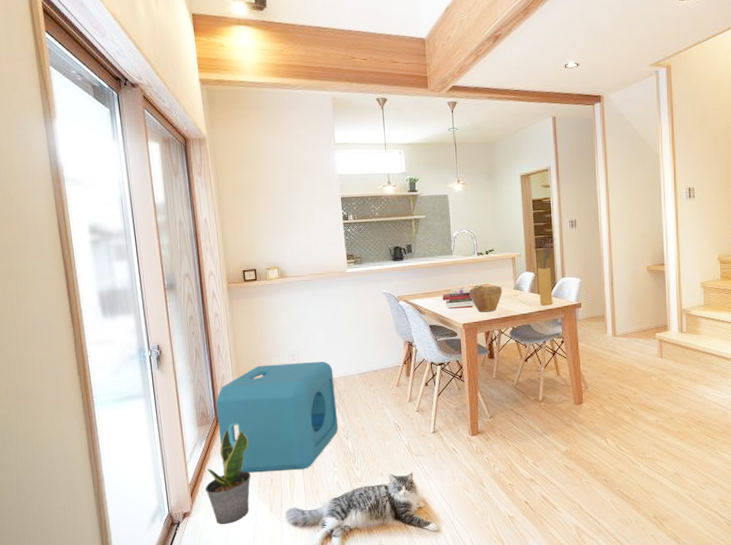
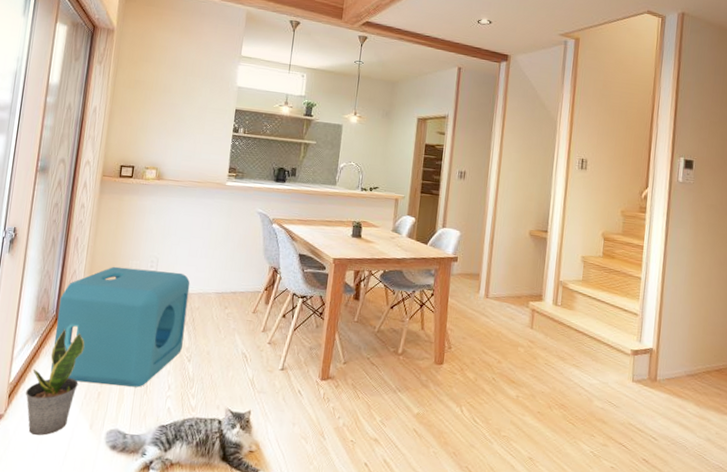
books: present [442,287,476,309] -> none [317,219,351,243]
bowl: present [469,286,502,312] -> none [345,222,380,251]
vase: present [533,234,556,306] -> none [415,181,443,254]

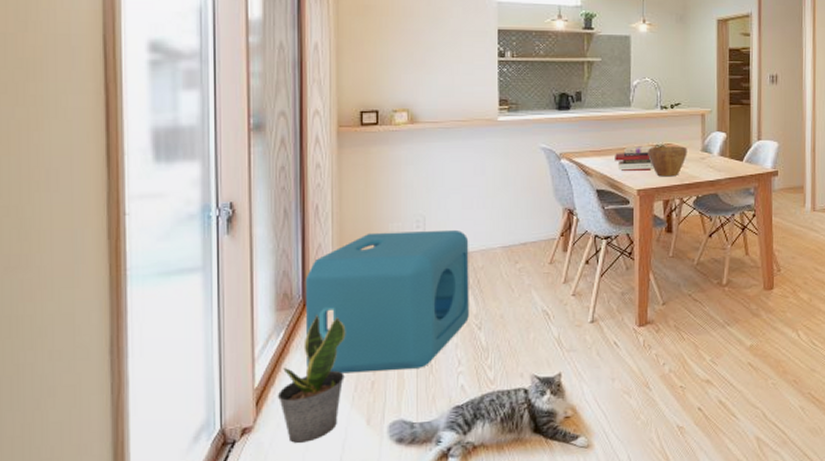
books: none [317,219,351,243] -> present [615,146,655,171]
bowl: none [345,222,380,251] -> present [648,146,687,177]

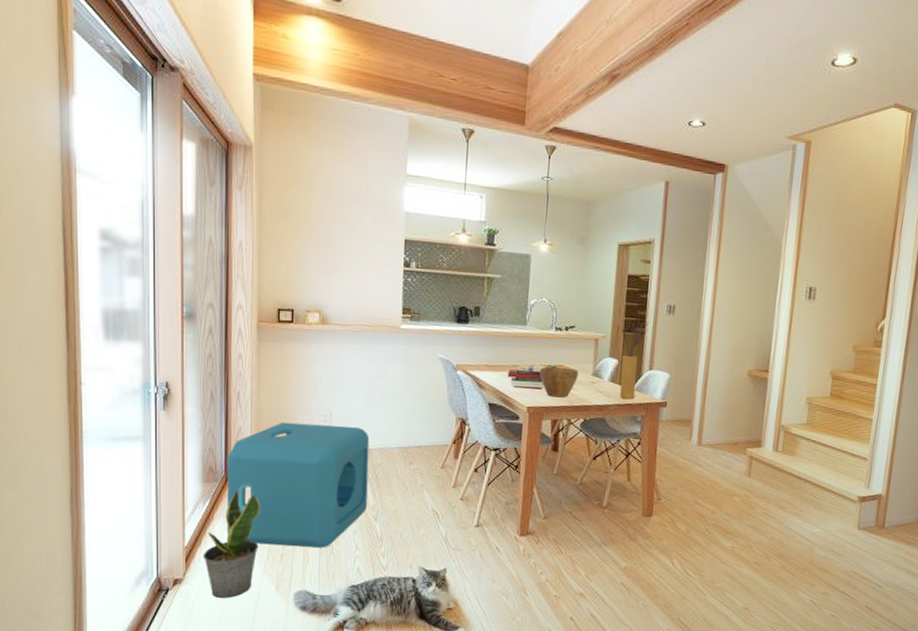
vase: none [727,89,753,172] -> present [619,317,649,400]

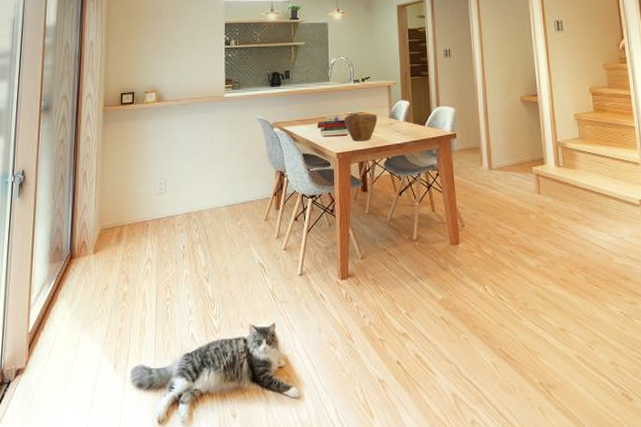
potted plant: present [202,489,261,598] -> none [45,266,102,385]
cat bed: present [226,422,370,548] -> none [70,191,200,320]
vase: present [619,317,649,400] -> none [409,63,431,136]

